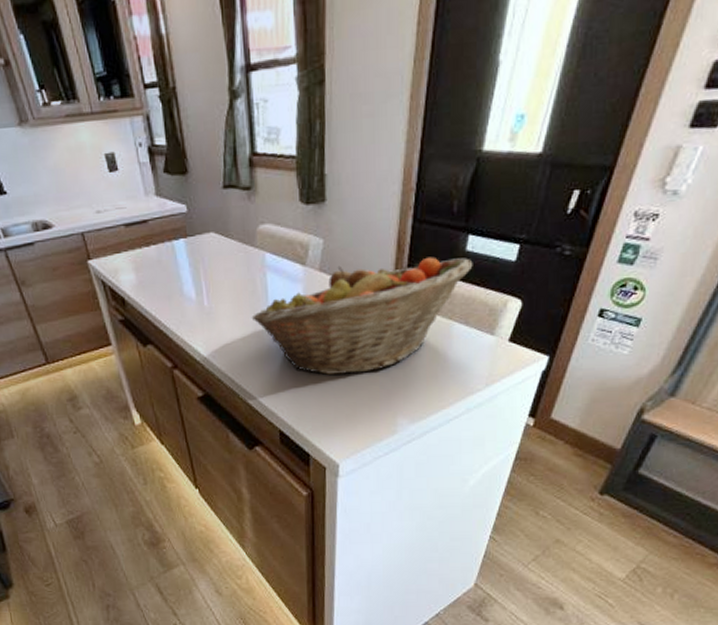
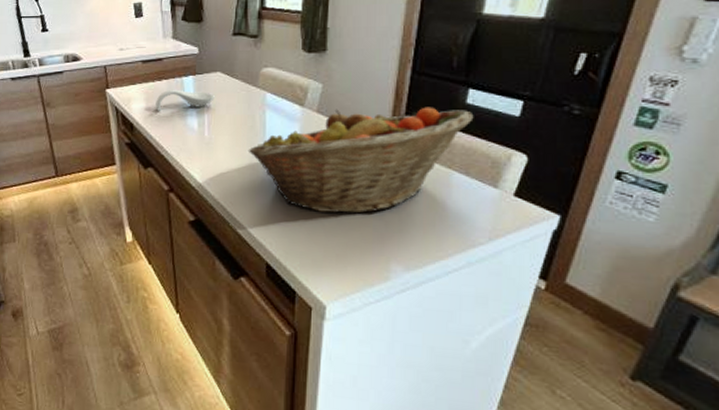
spoon rest: none [146,255,210,282] -> present [155,89,215,111]

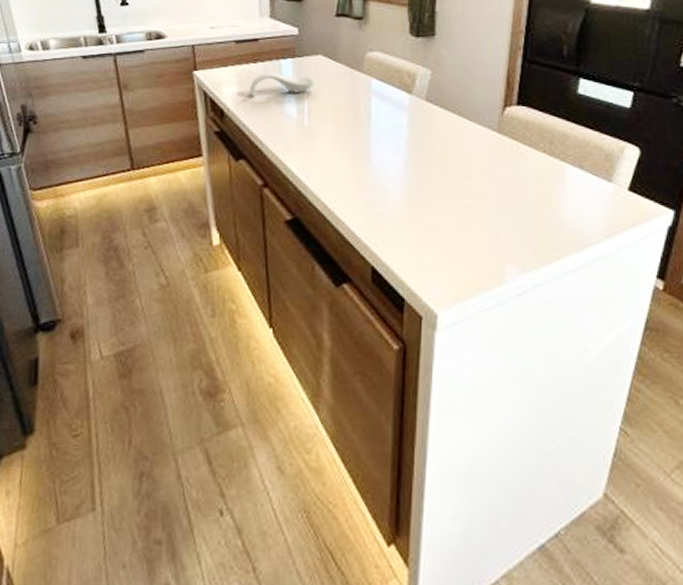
fruit basket: present [248,107,474,214] -> none [351,96,586,211]

